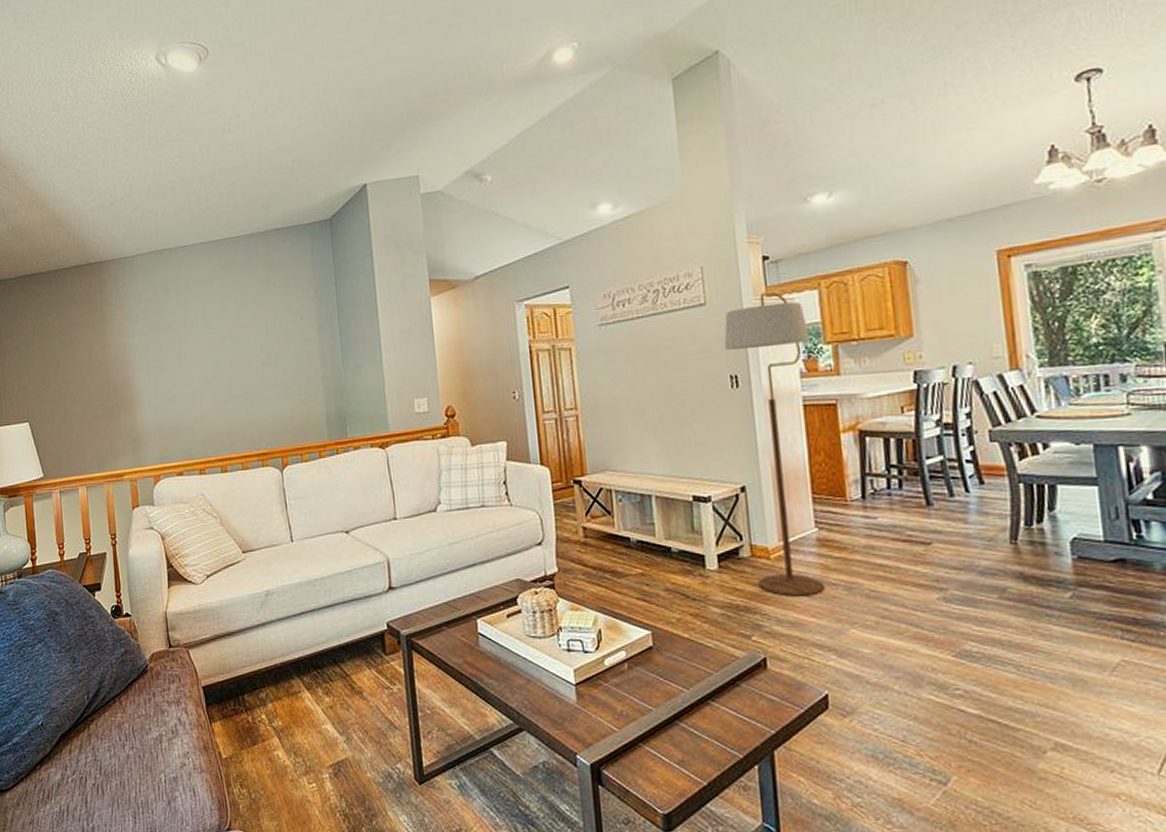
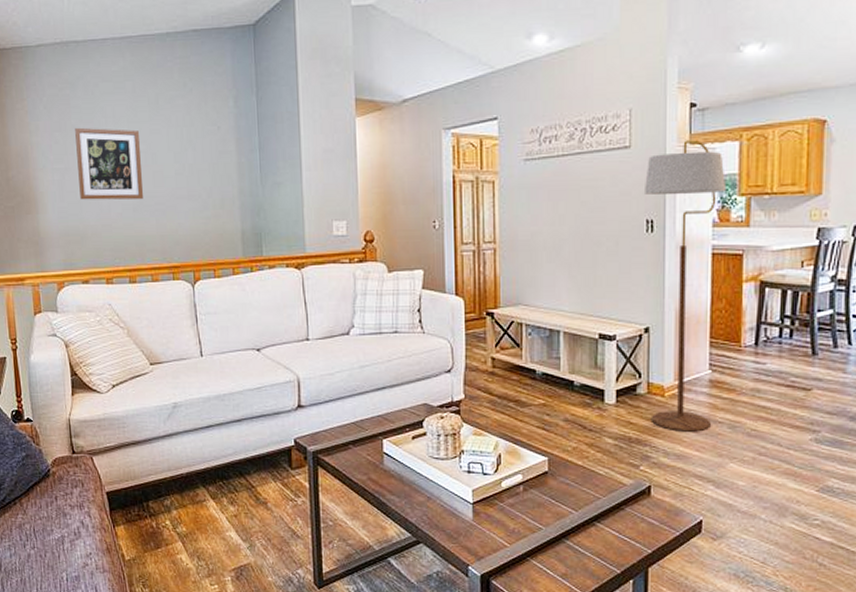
wall art: none [169,325,232,396] -> present [75,127,143,200]

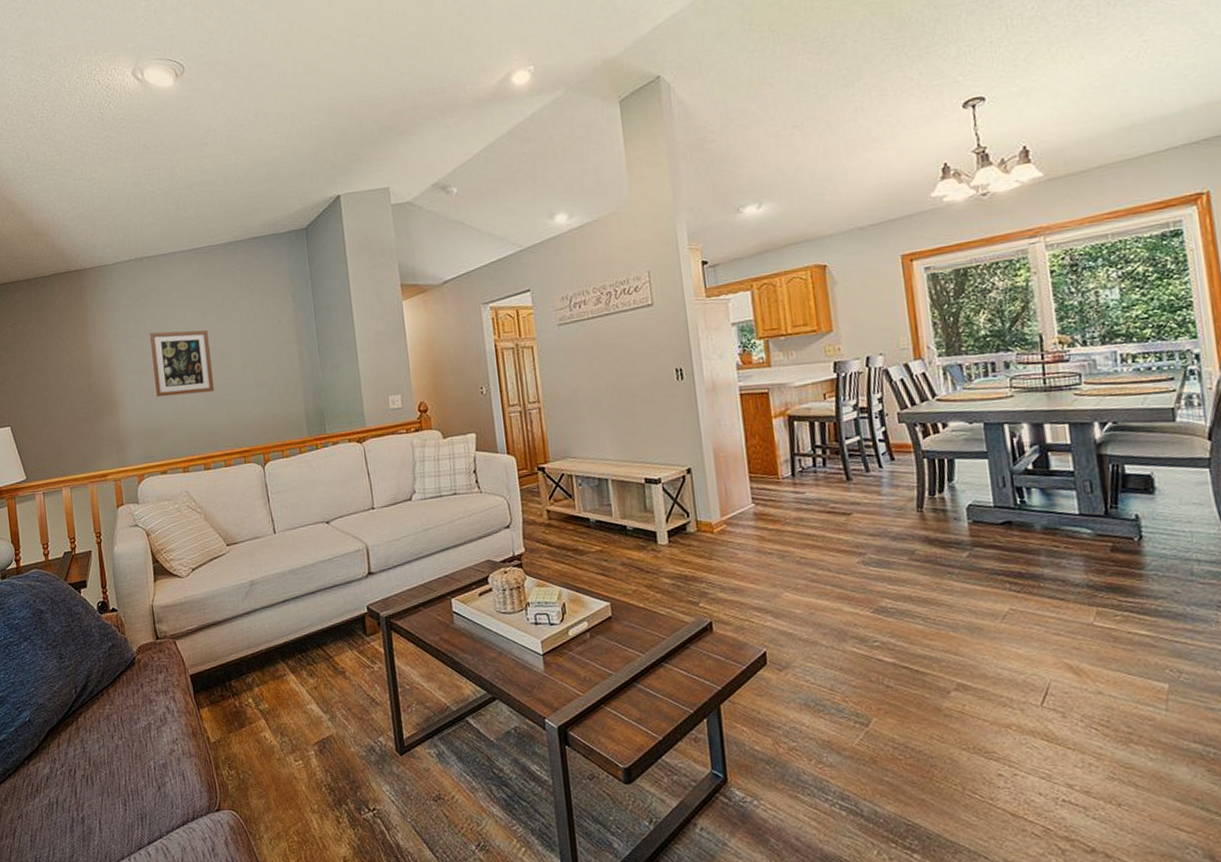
floor lamp: present [643,140,727,432] -> none [669,293,761,566]

